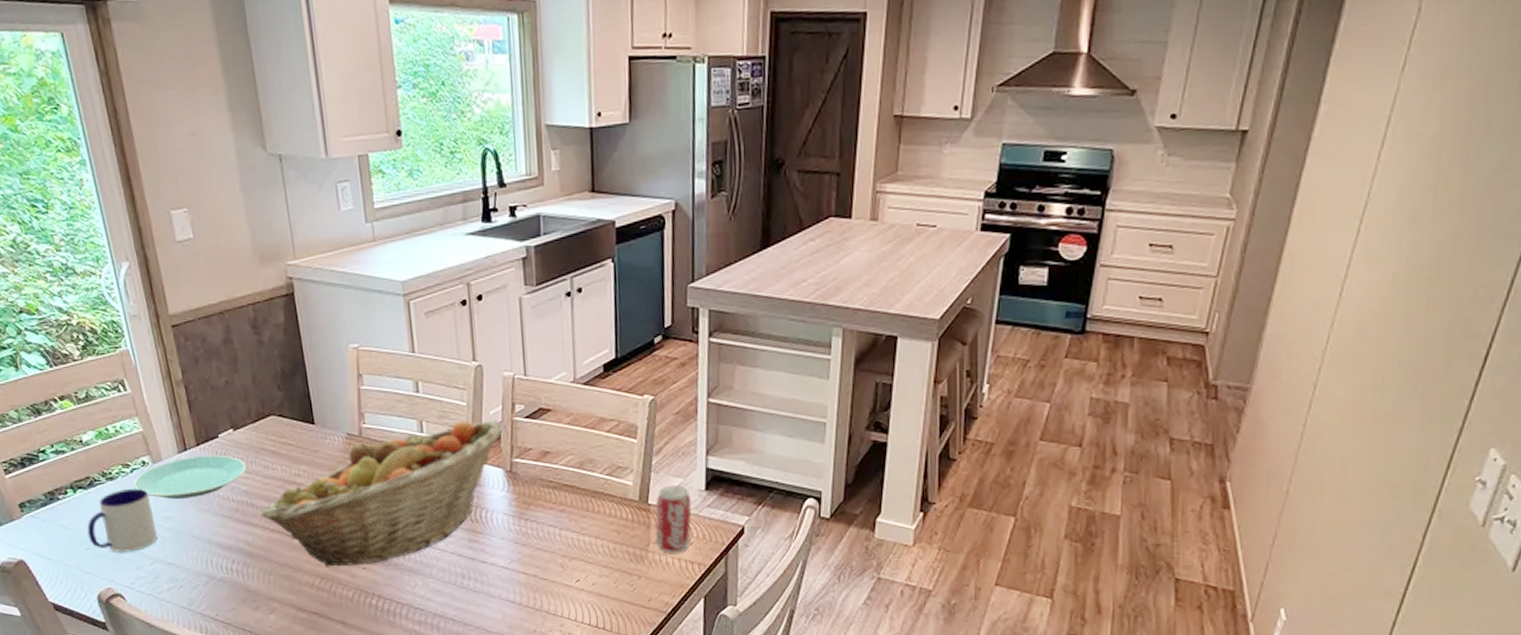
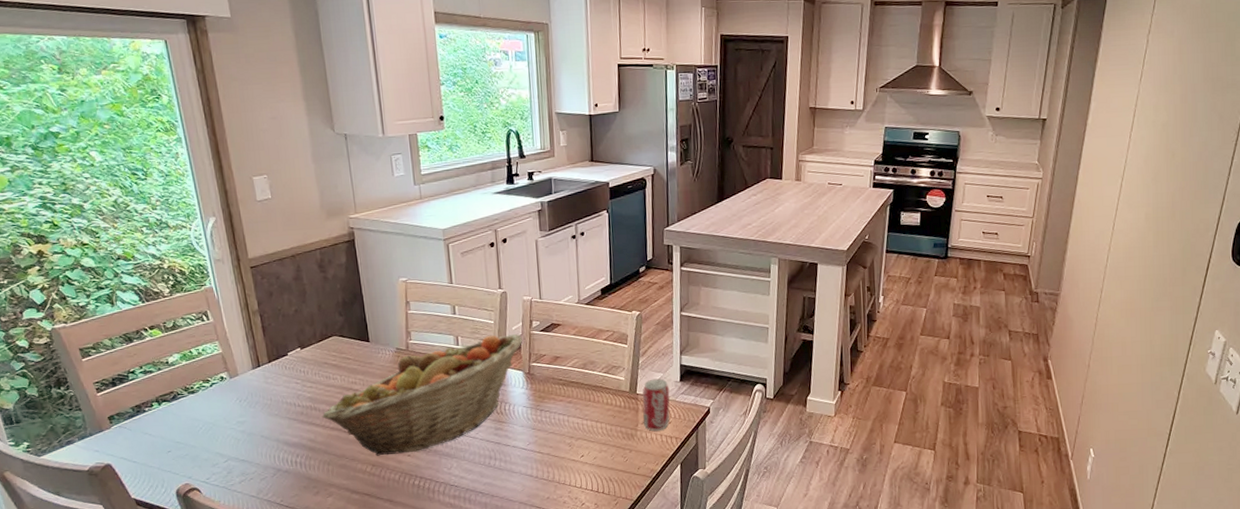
mug: present [86,488,158,552] -> none [169,399,232,453]
plate: present [133,455,246,499] -> none [212,369,311,407]

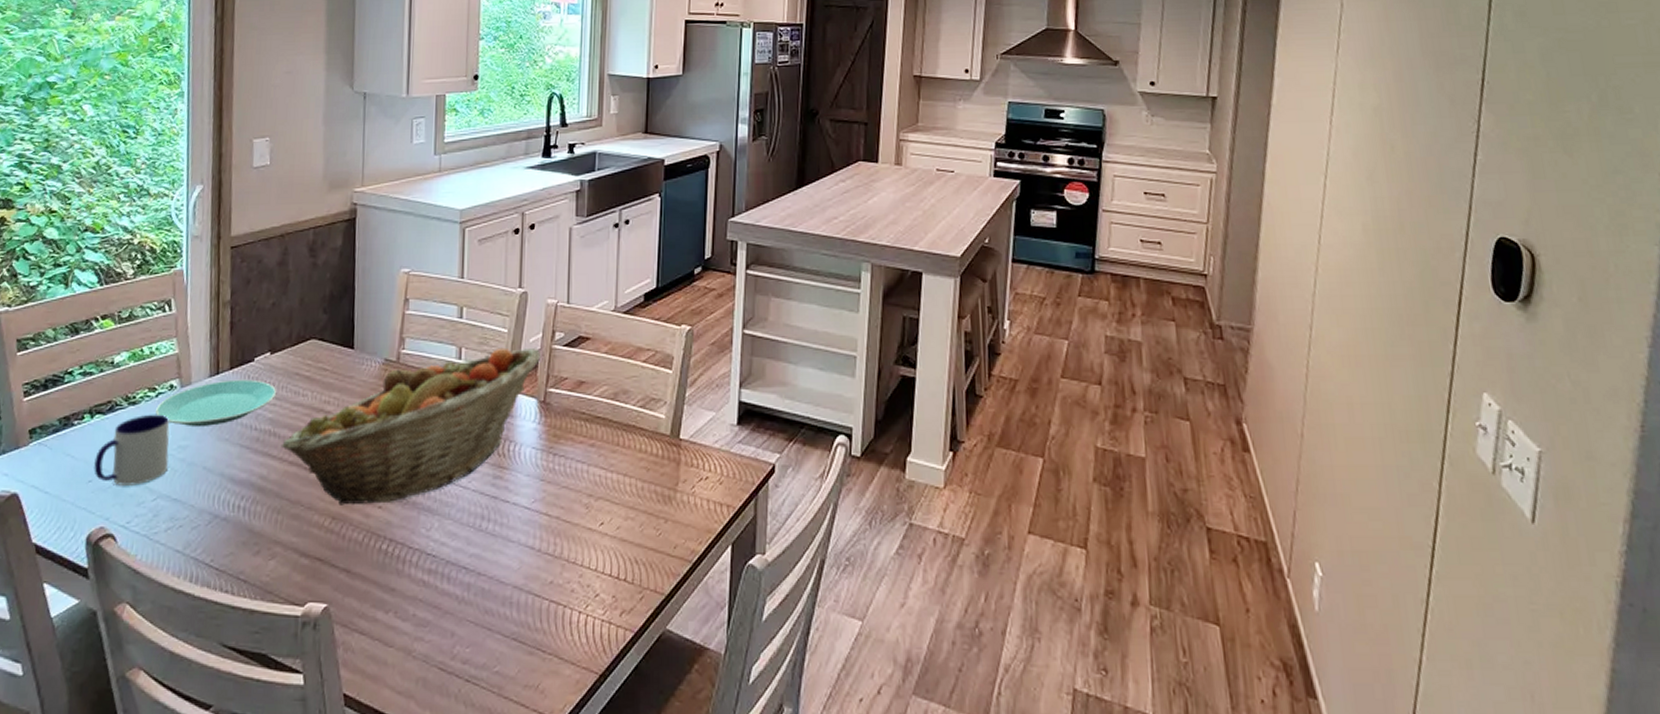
mug: none [169,399,232,453] -> present [93,414,170,486]
plate: none [212,369,311,407] -> present [155,379,276,426]
beverage can: present [642,378,670,431] -> none [685,419,723,493]

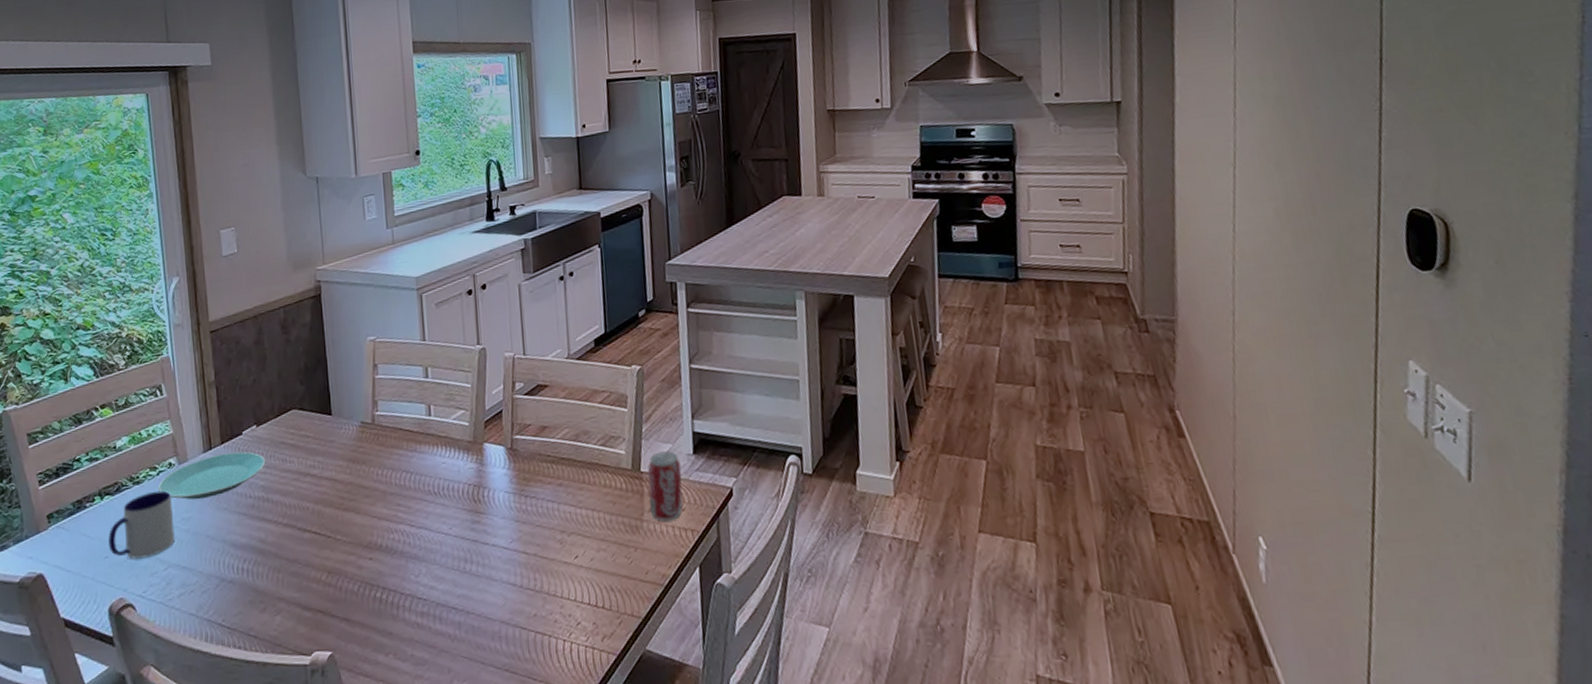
fruit basket: present [280,347,542,505] -> none [274,400,505,560]
beverage can: none [685,419,723,493] -> present [648,451,683,521]

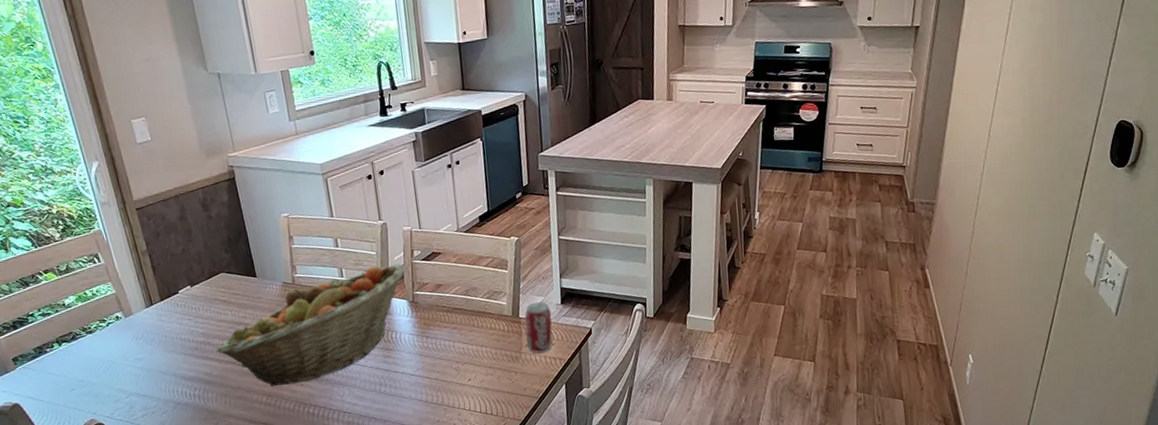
mug: present [107,490,174,559] -> none [71,338,132,390]
plate: present [157,451,265,500] -> none [109,306,203,345]
fruit basket: none [274,400,505,560] -> present [215,264,406,387]

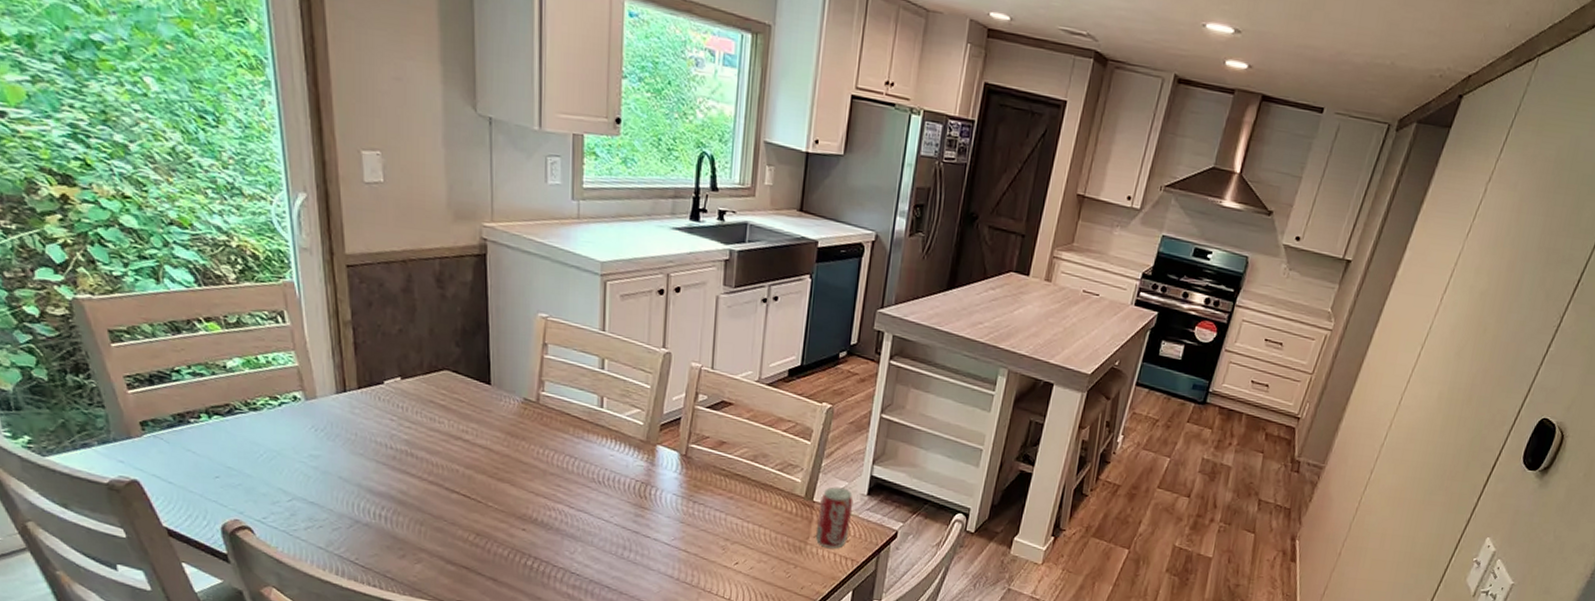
fruit basket: present [215,264,406,387] -> none [419,402,684,527]

